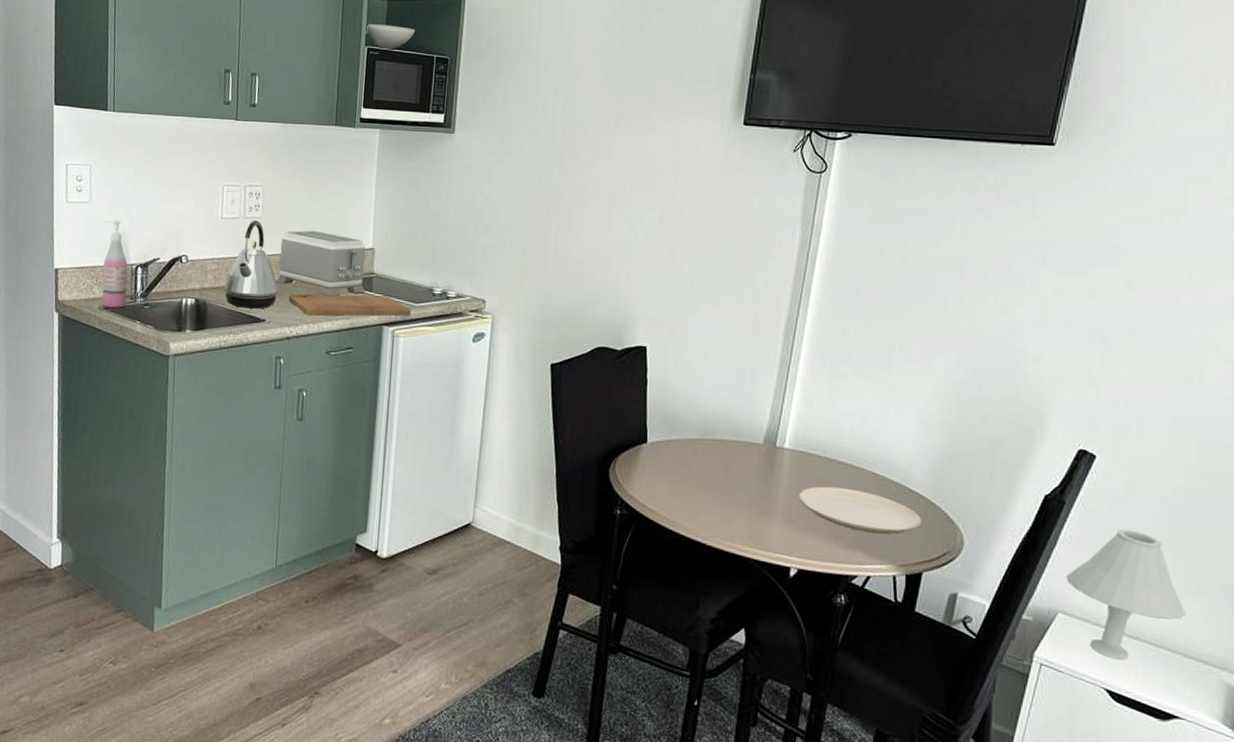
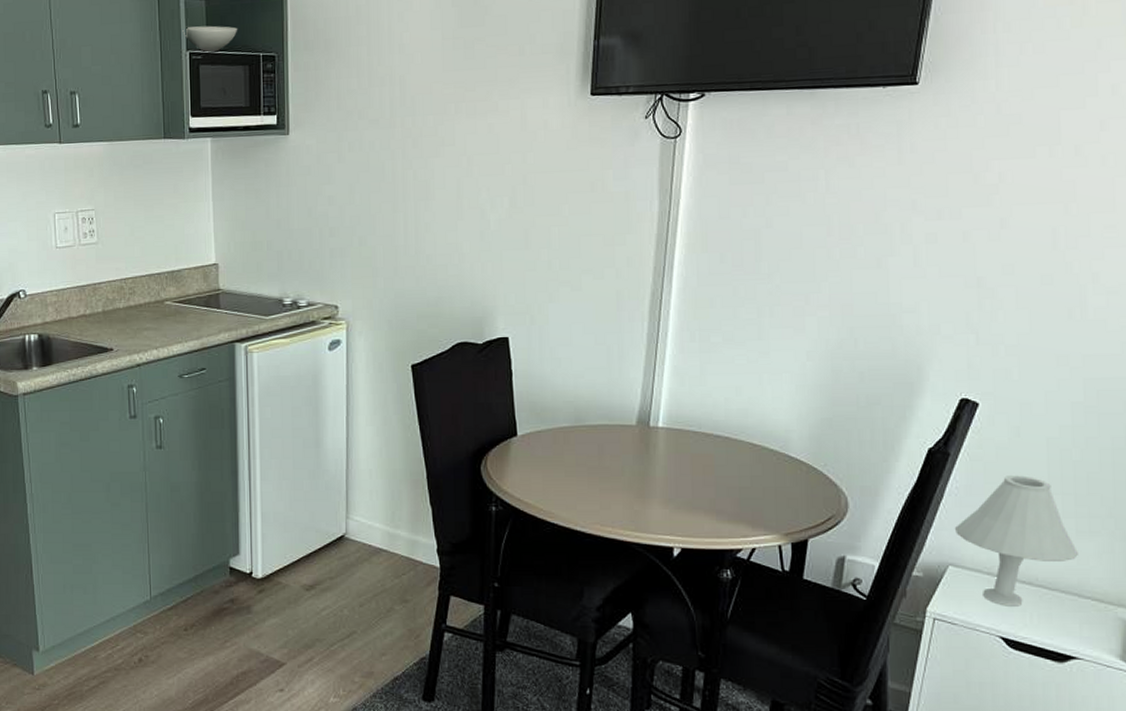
kettle: present [223,220,279,309] -> none [66,246,124,339]
toaster: present [275,230,365,297] -> none [119,251,213,318]
cutting board: present [288,294,411,317] -> none [134,312,262,340]
plate: present [798,486,922,534] -> none [676,462,805,505]

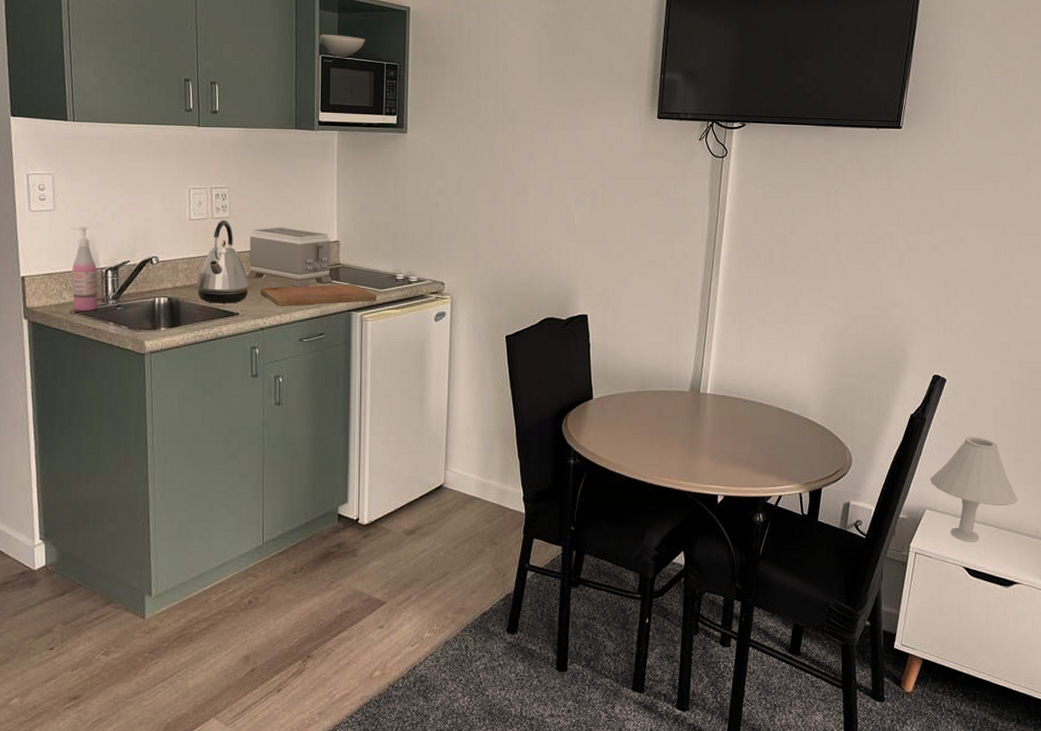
kettle: none [66,246,124,339] -> present [196,220,251,303]
toaster: none [119,251,213,318] -> present [246,227,333,287]
cutting board: none [134,312,262,340] -> present [260,284,377,307]

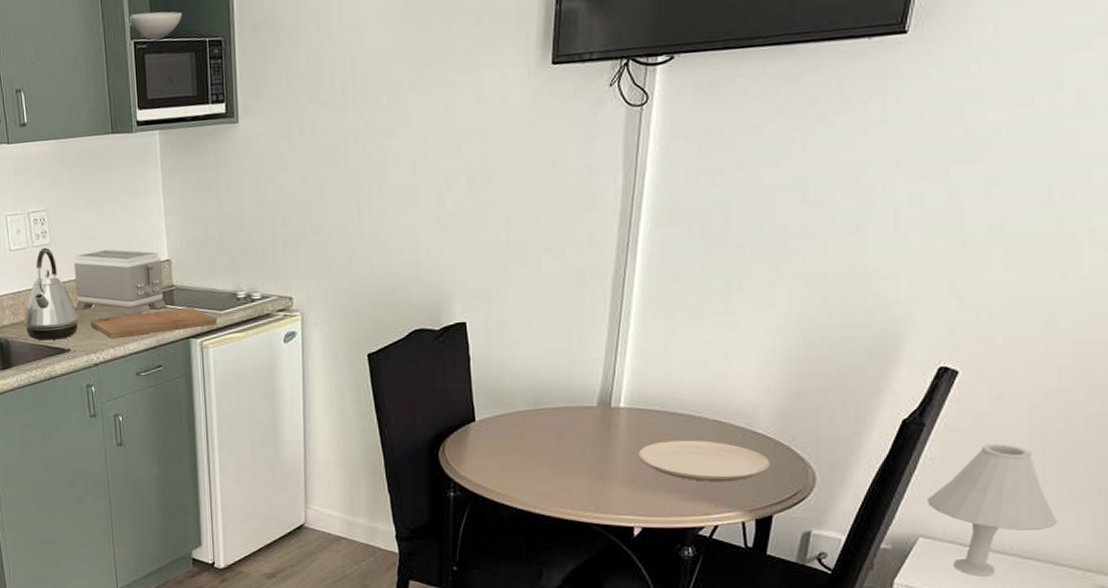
plate: none [721,423,819,459] -> present [638,440,771,482]

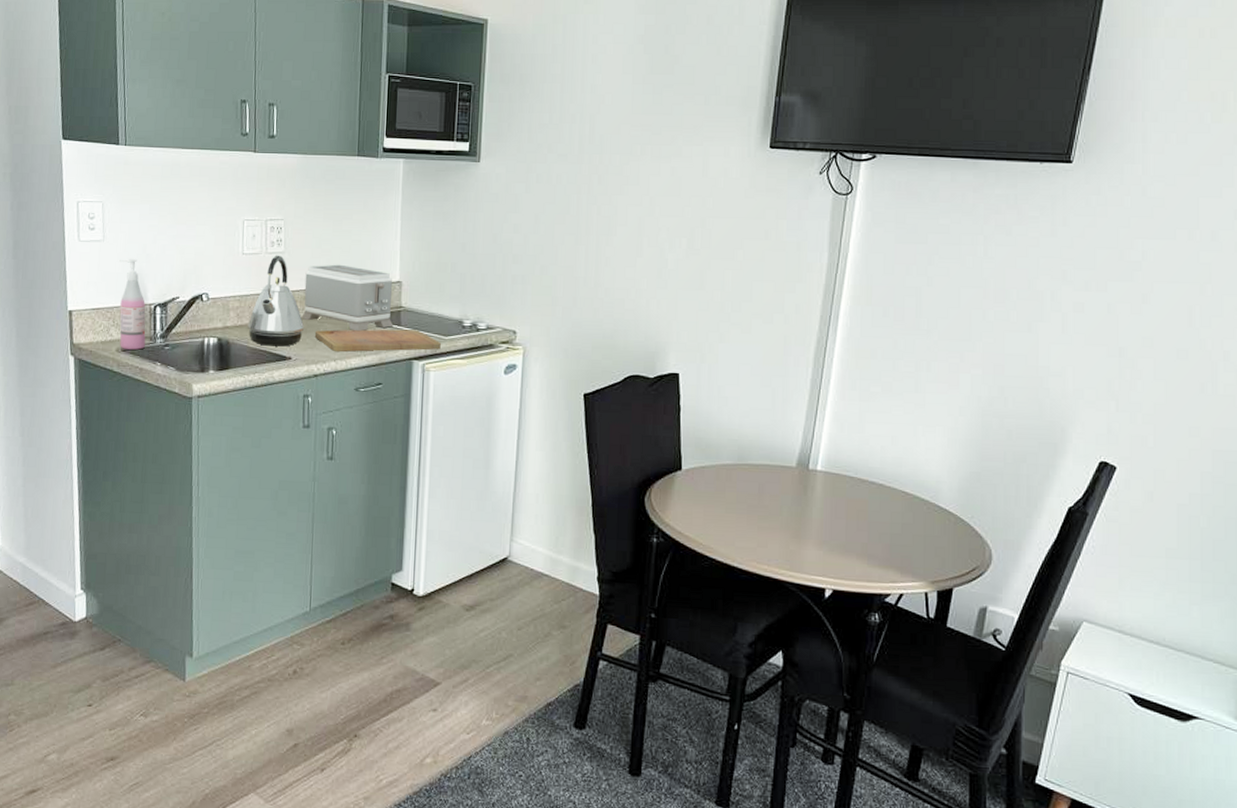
bowl: present [126,11,183,40] -> none [383,50,438,76]
plate: present [638,440,771,482] -> none [832,507,952,552]
table lamp: present [926,444,1057,576] -> none [1089,538,1202,665]

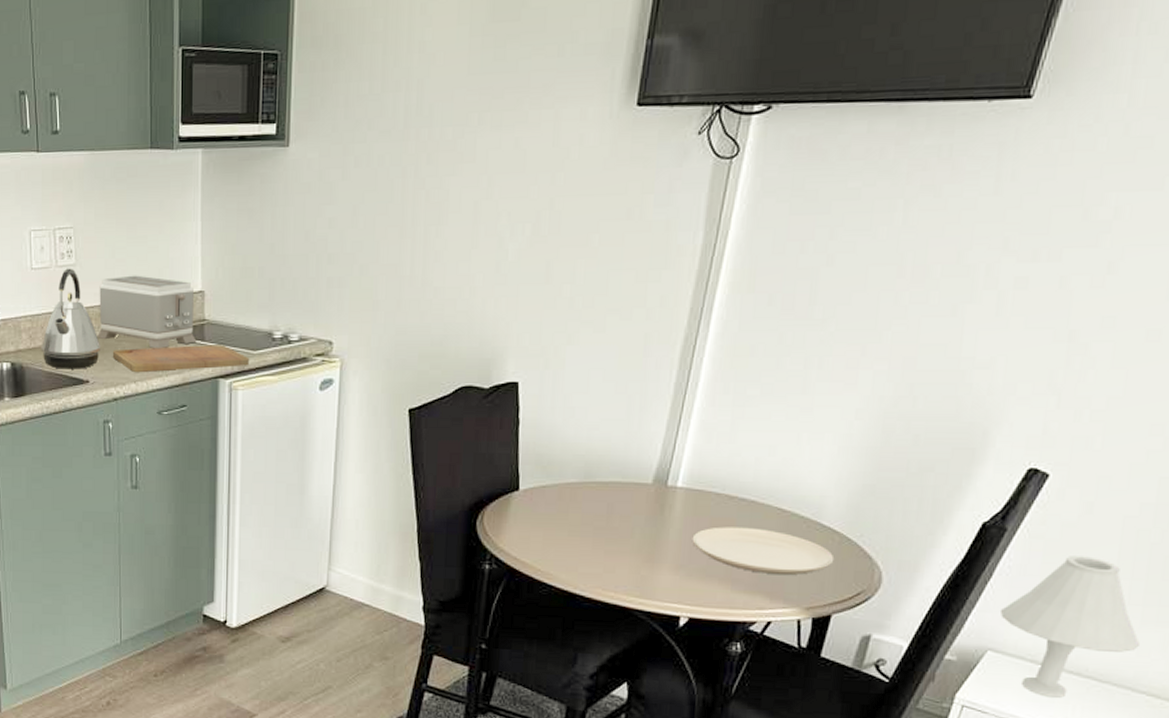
plate: none [832,507,952,552] -> present [692,526,835,576]
table lamp: none [1089,538,1202,665] -> present [999,556,1140,698]

